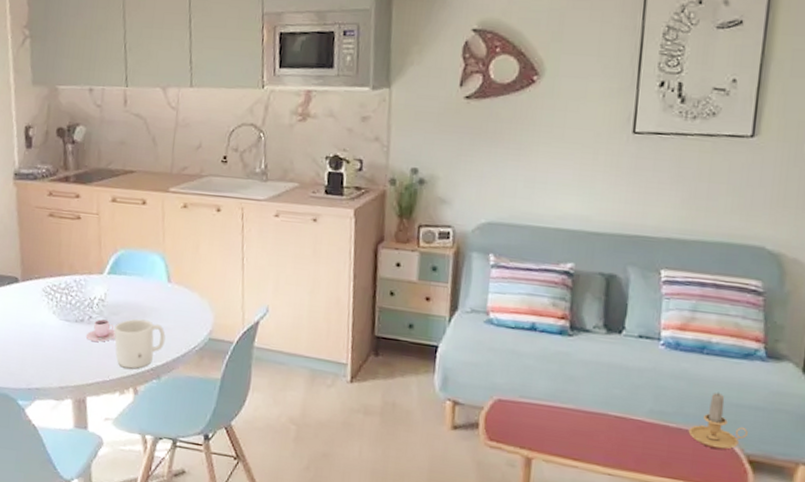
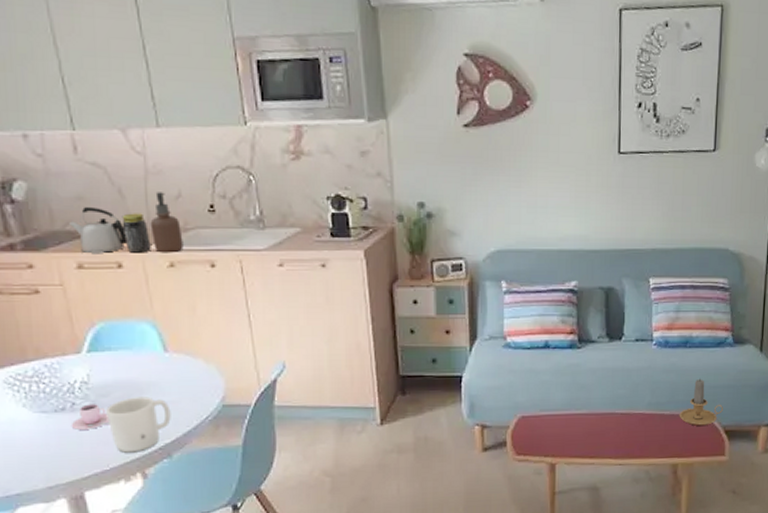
kettle: none [111,151,153,192] -> present [69,207,128,256]
jar: none [151,158,172,194] -> present [121,213,151,253]
soap dispenser: none [173,142,198,196] -> present [150,192,184,253]

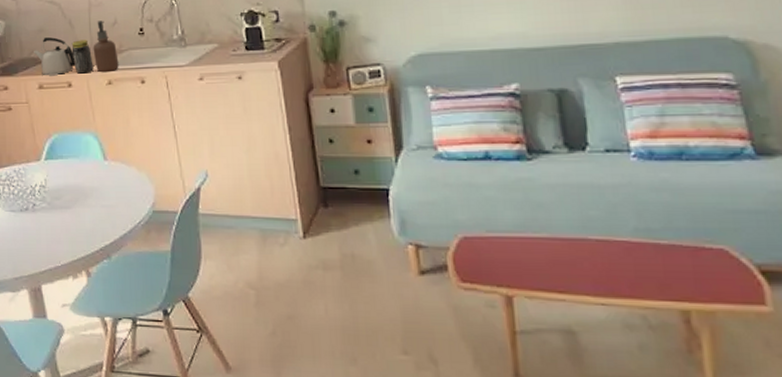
teacup: present [71,404,110,430] -> none [32,205,62,228]
mug: present [106,397,171,453] -> none [59,200,110,252]
candle: present [679,378,723,427] -> none [682,199,753,263]

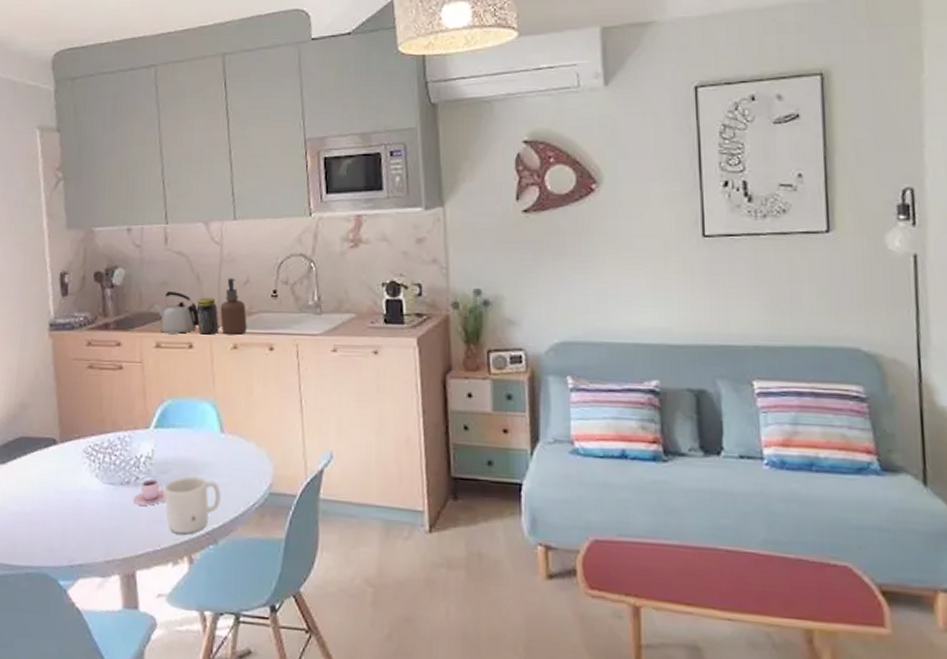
teacup: none [32,205,62,228] -> present [132,479,166,506]
mug: none [59,200,110,252] -> present [164,476,221,535]

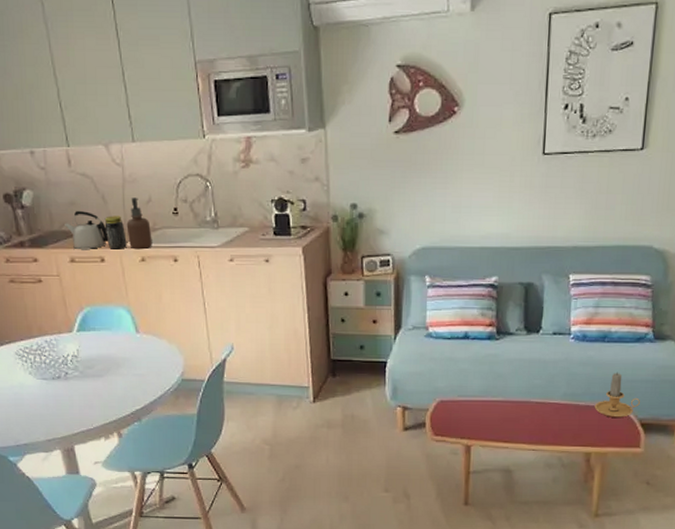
teacup: present [132,479,166,506] -> none [64,374,94,395]
mug: present [164,476,221,535] -> none [91,370,141,415]
candle: none [809,514,875,582] -> present [594,372,640,419]

